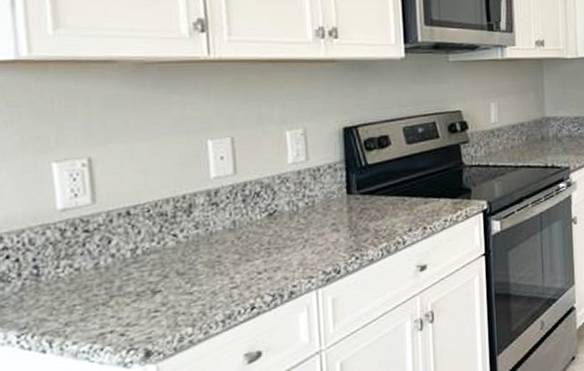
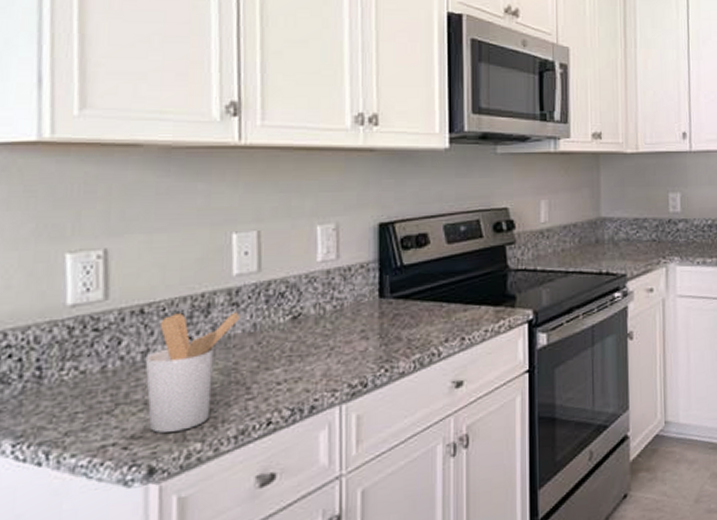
utensil holder: none [134,211,221,320] -> present [145,312,241,433]

